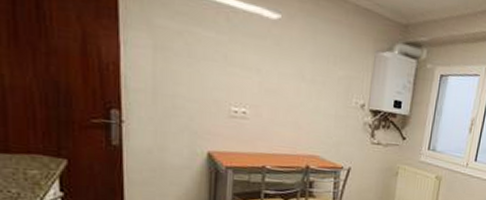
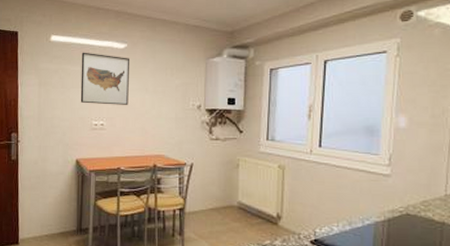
wall art: none [215,13,283,93] -> present [80,52,129,105]

